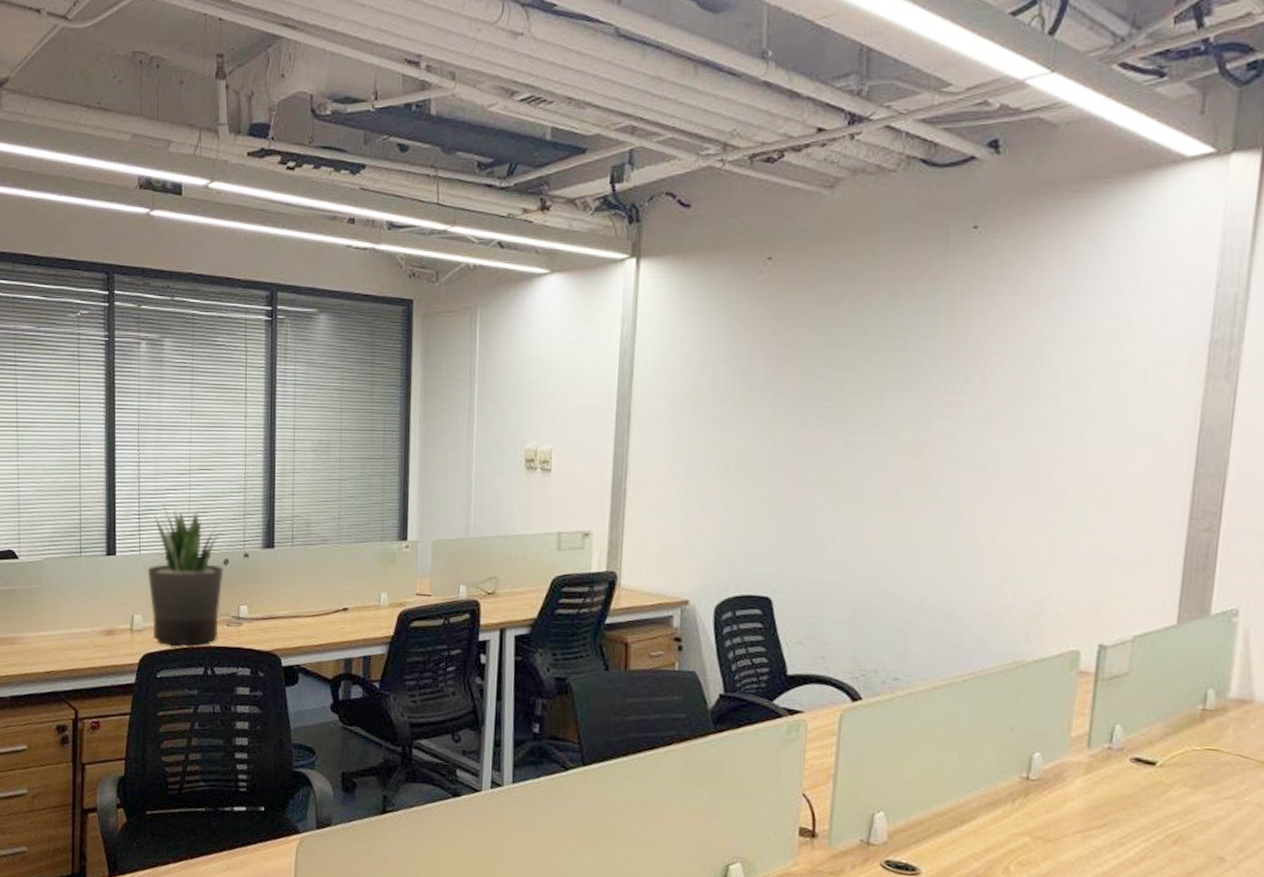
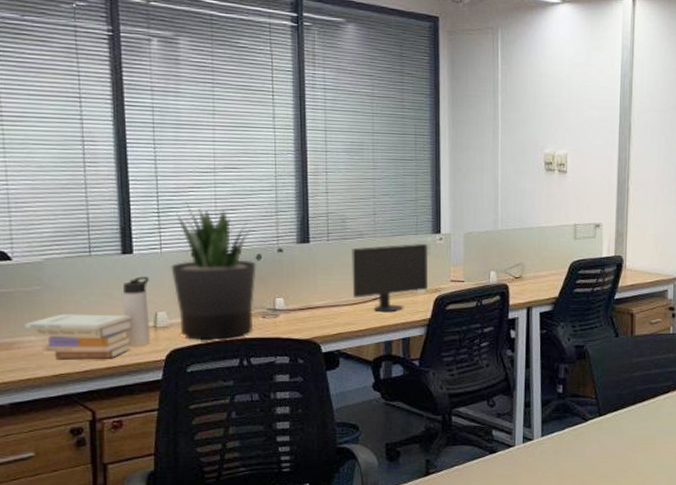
books: none [26,612,112,659] -> present [25,314,132,360]
thermos bottle: none [105,578,129,649] -> present [122,276,151,347]
computer monitor: none [314,551,394,627] -> present [352,243,429,313]

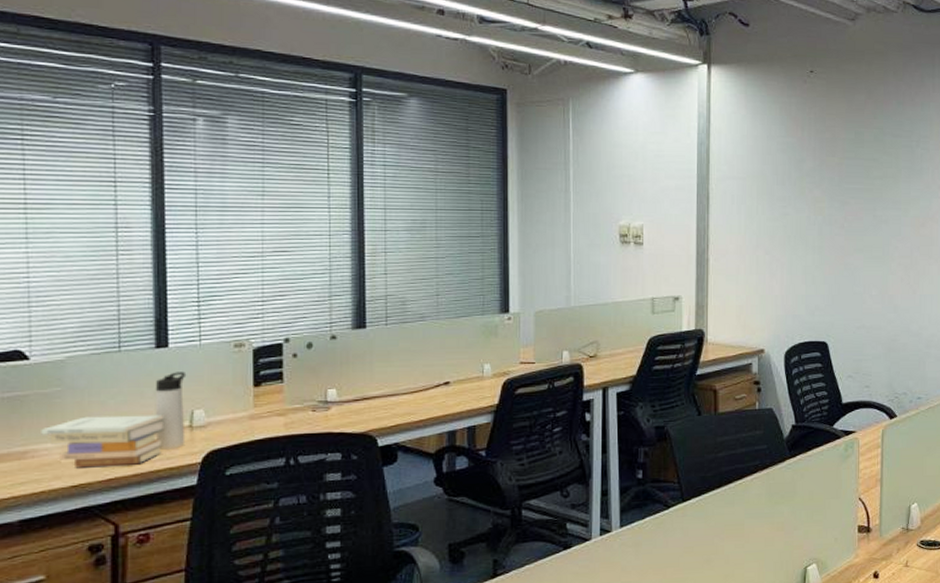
planter: present [171,201,256,340] -> none [211,288,307,439]
computer monitor: present [352,243,429,313] -> none [412,324,496,400]

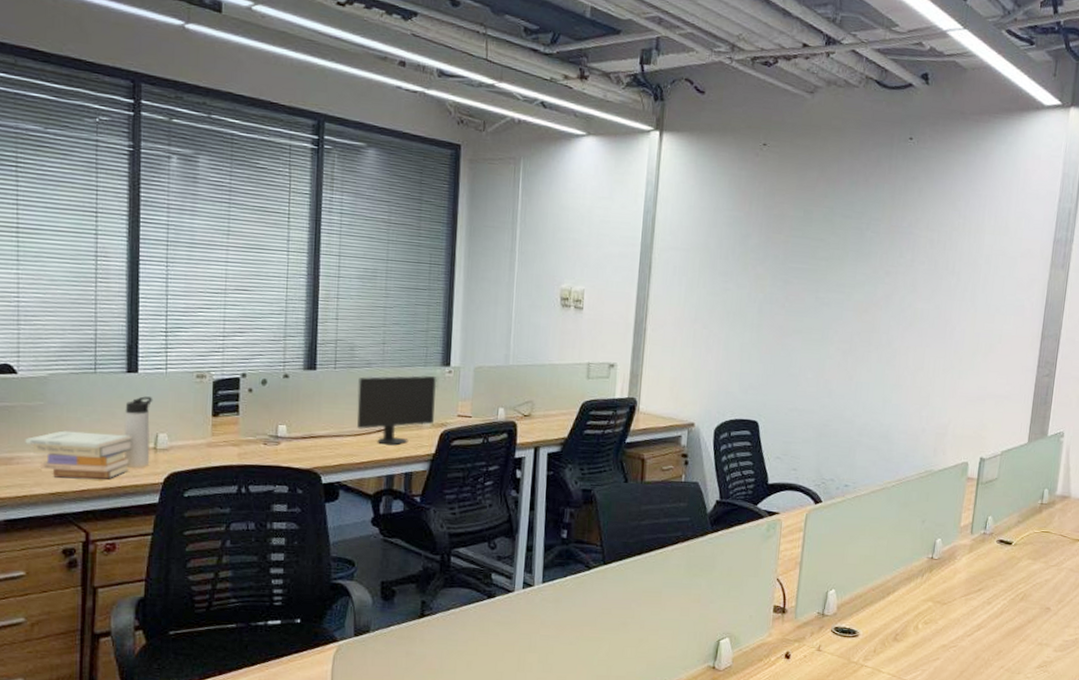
computer monitor: none [412,324,496,400] -> present [357,375,437,446]

